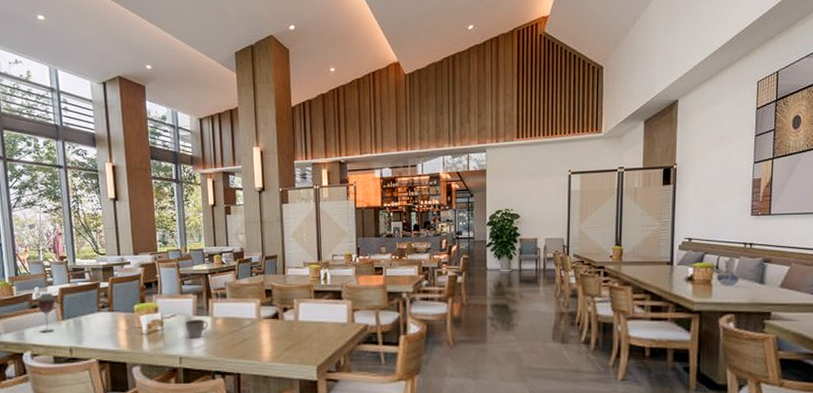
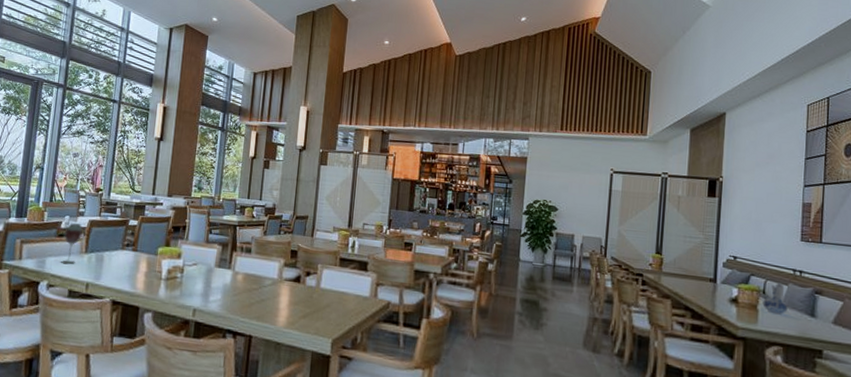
cup: present [185,320,209,339] -> none [204,271,229,292]

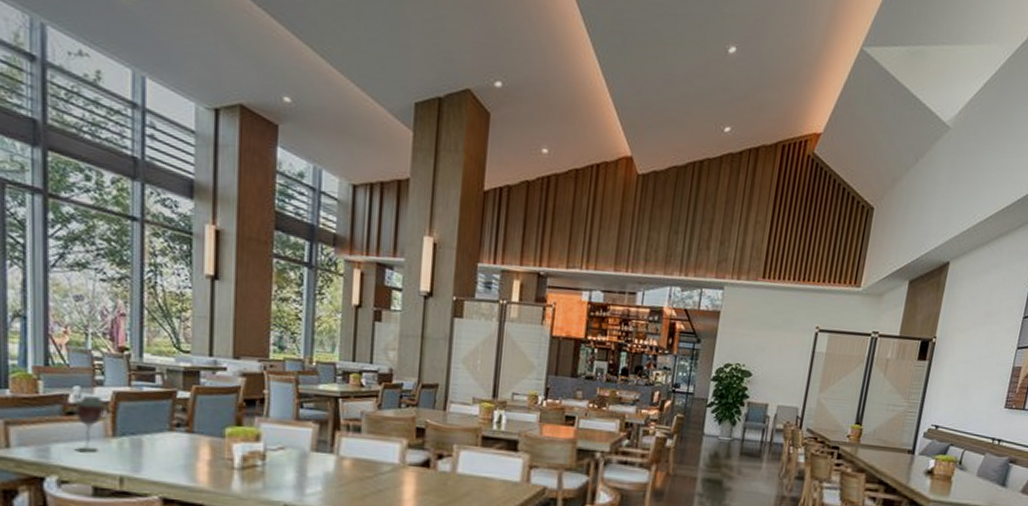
ceramic pitcher: present [762,282,788,316] -> none [957,452,982,487]

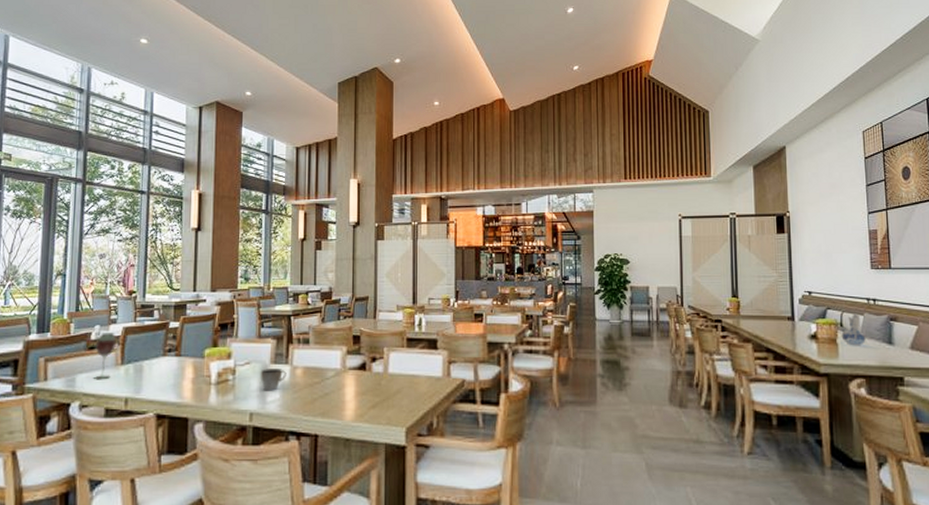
cup: none [297,456,331,483] -> present [260,369,287,391]
ceramic pitcher: none [957,452,982,487] -> present [841,313,866,347]

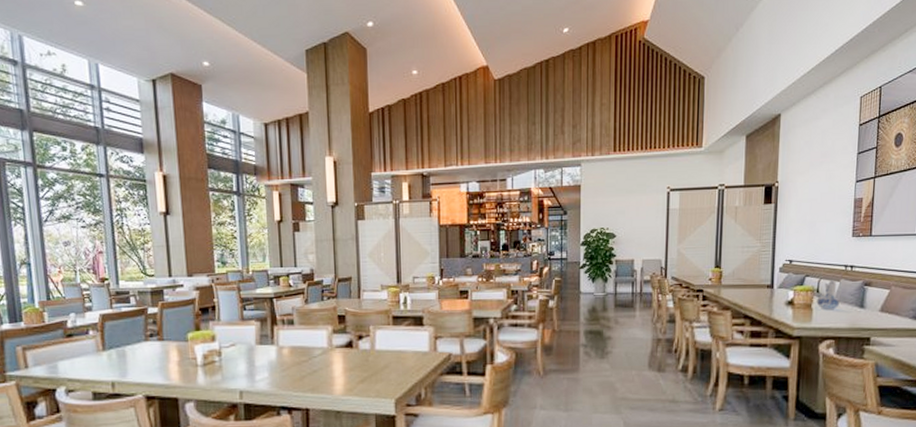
wineglass: present [94,333,116,380] -> none [73,320,95,366]
cup: present [260,369,287,391] -> none [246,349,274,371]

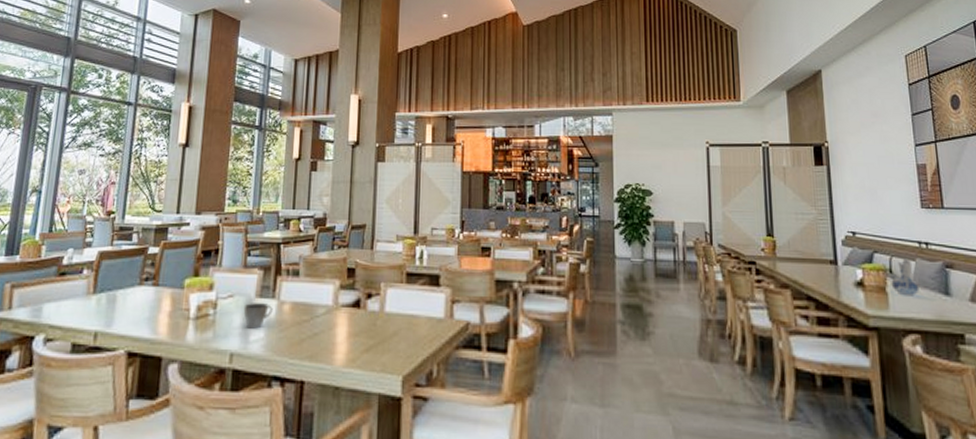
cup: none [246,349,274,371] -> present [243,303,273,329]

